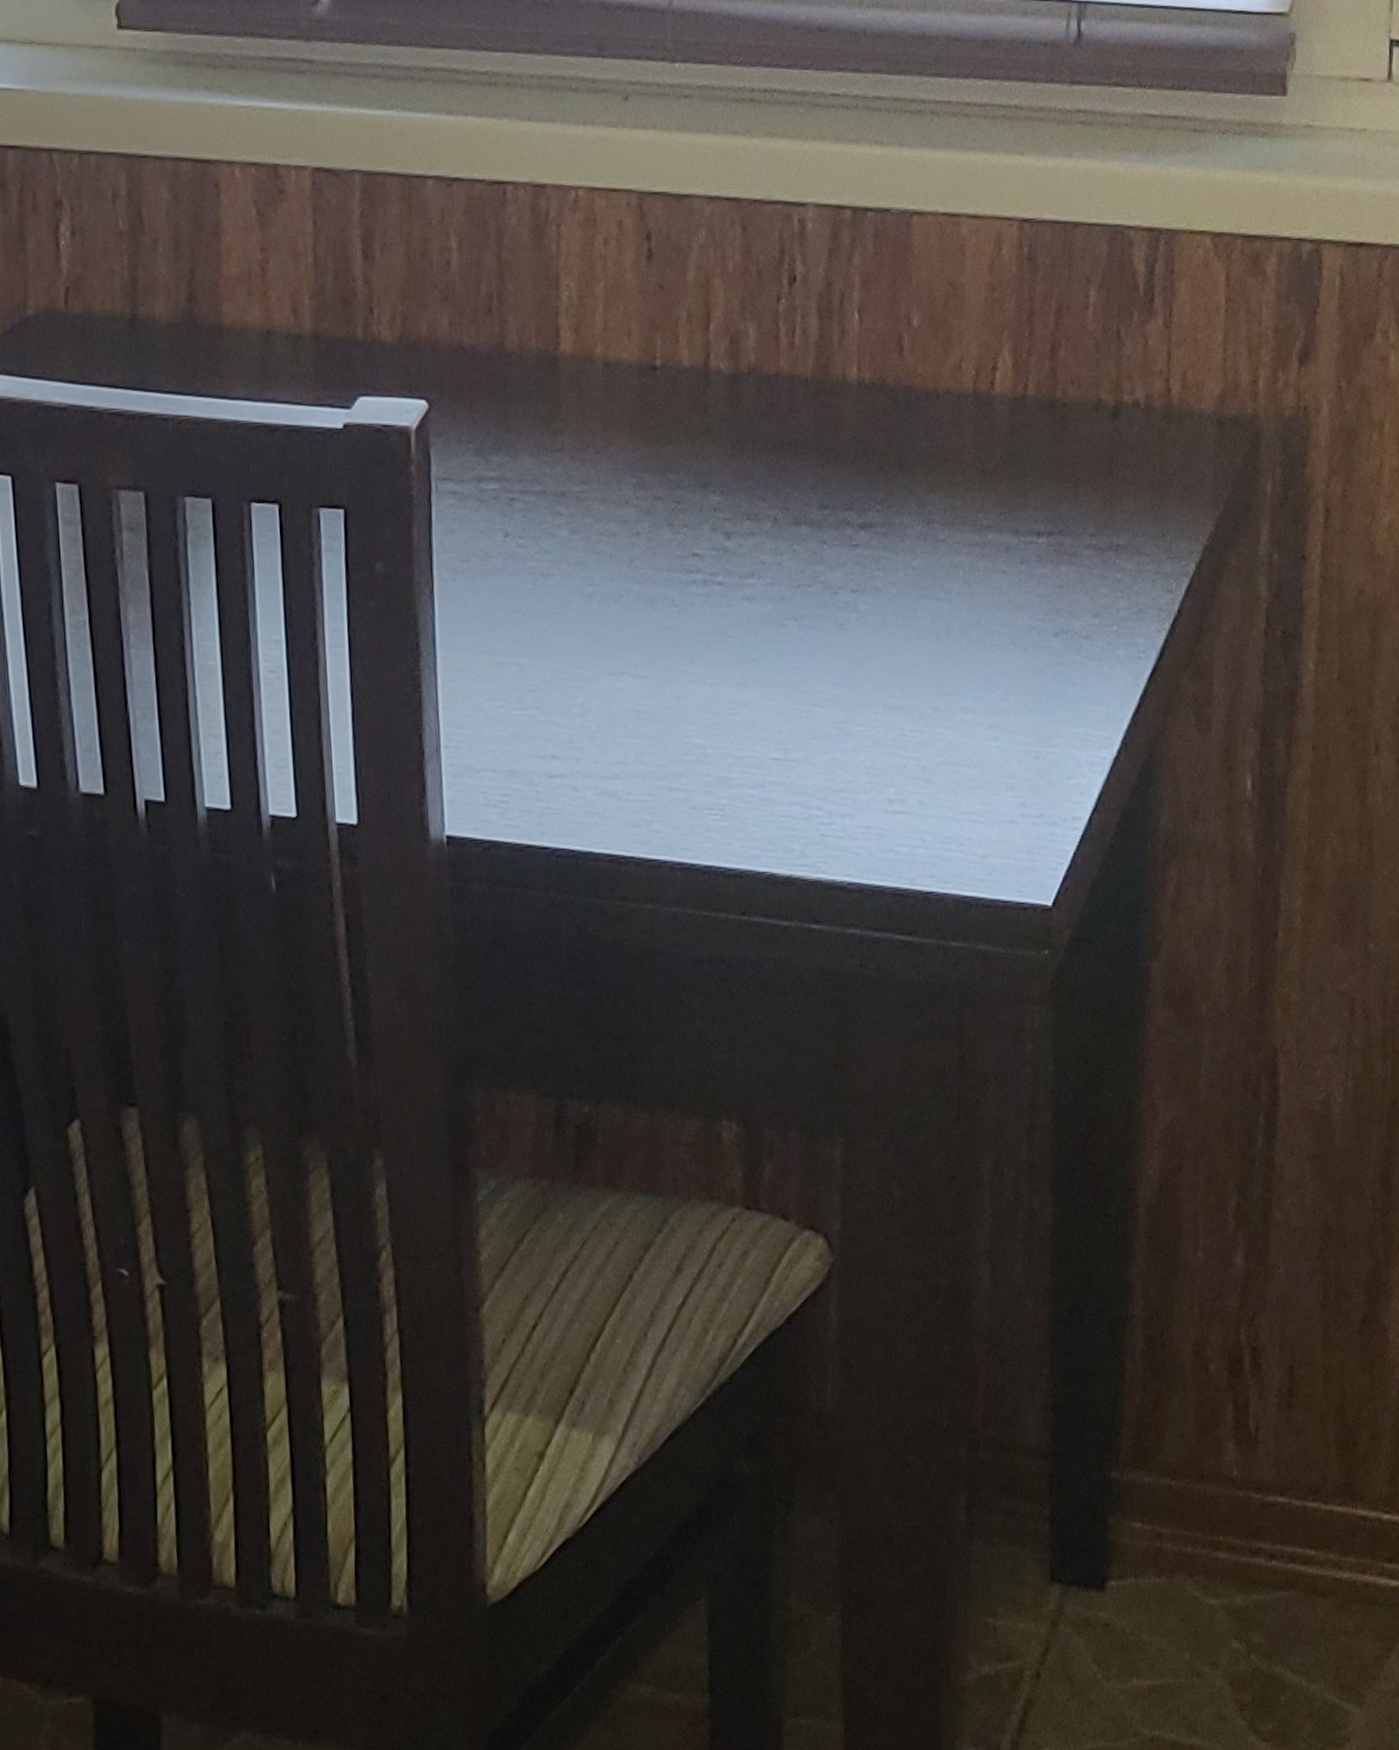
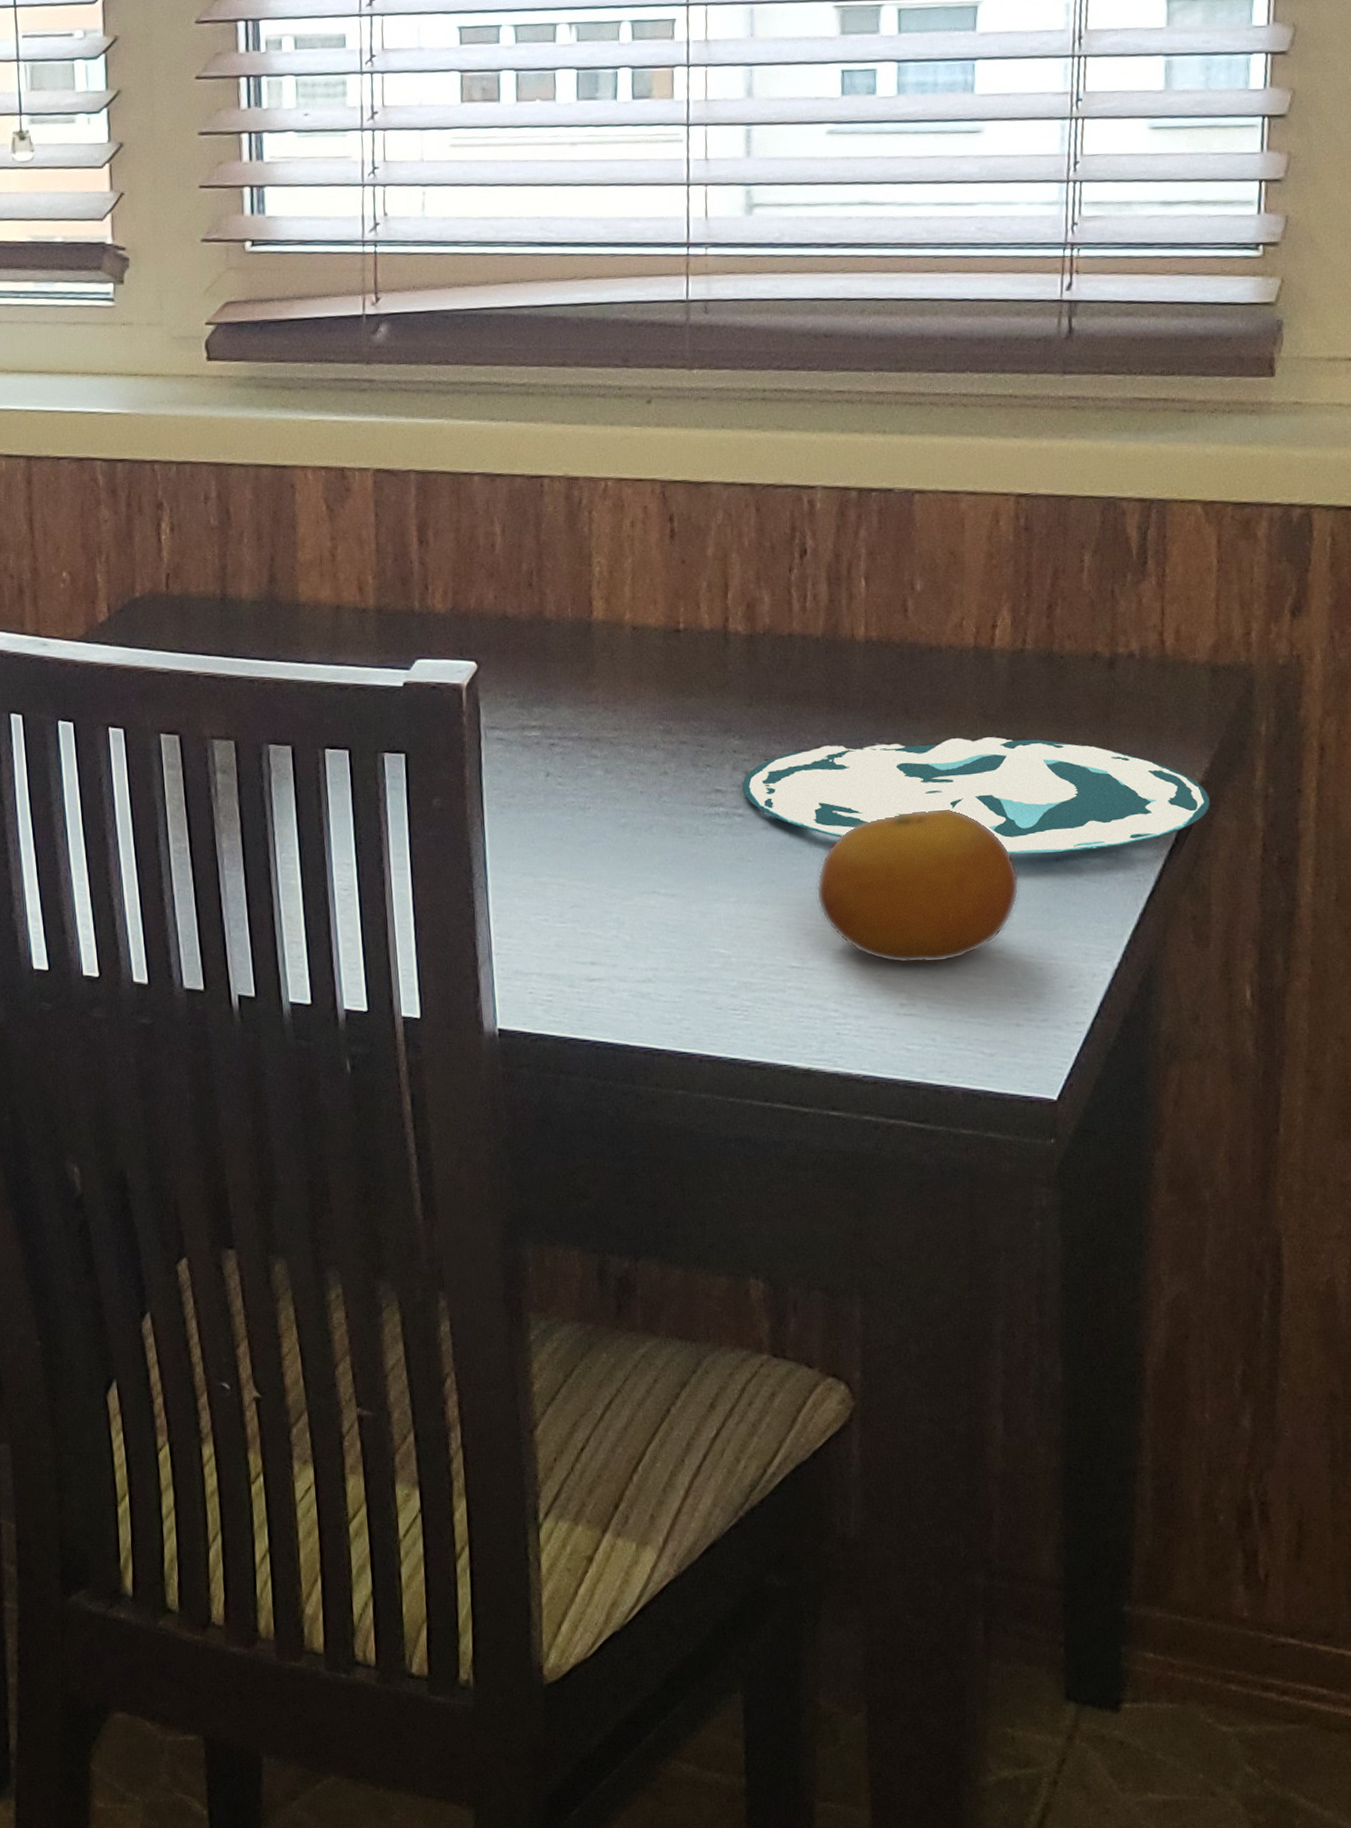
plate: none [722,495,1215,628] -> present [742,737,1211,854]
fruit: none [800,576,1017,754] -> present [816,809,1020,964]

